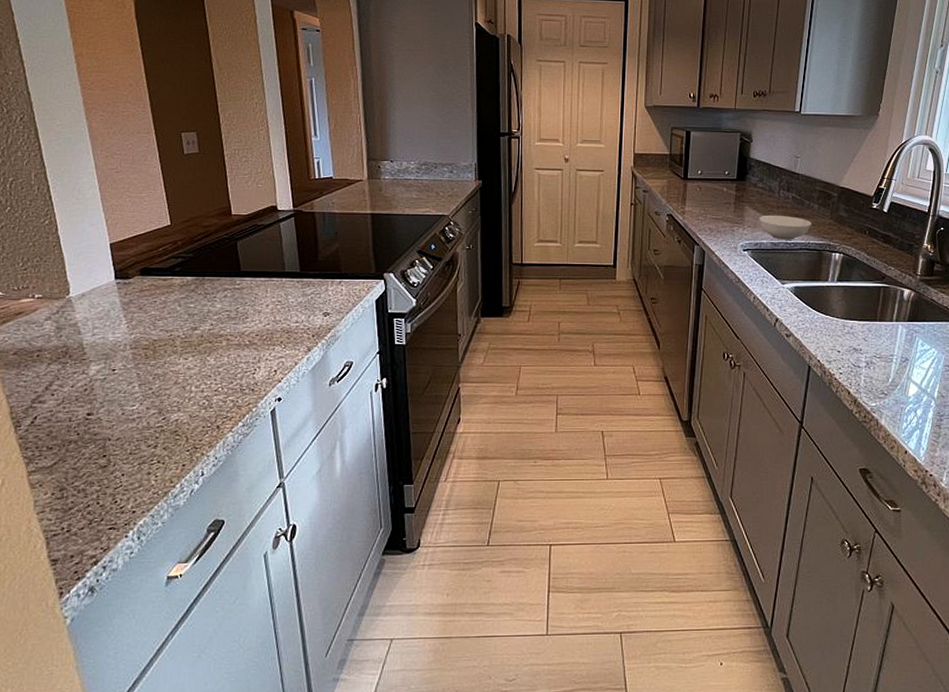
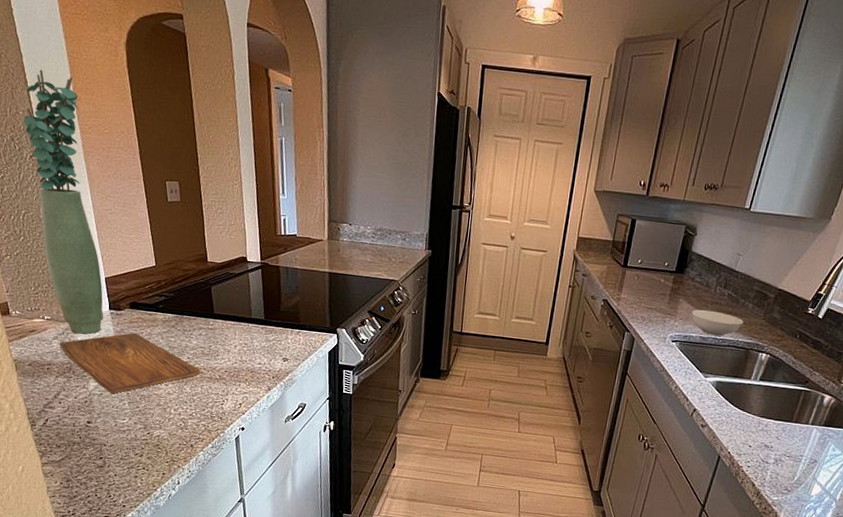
vase: none [13,26,109,311] -> present [23,69,104,334]
cutting board: none [52,302,227,377] -> present [59,332,201,394]

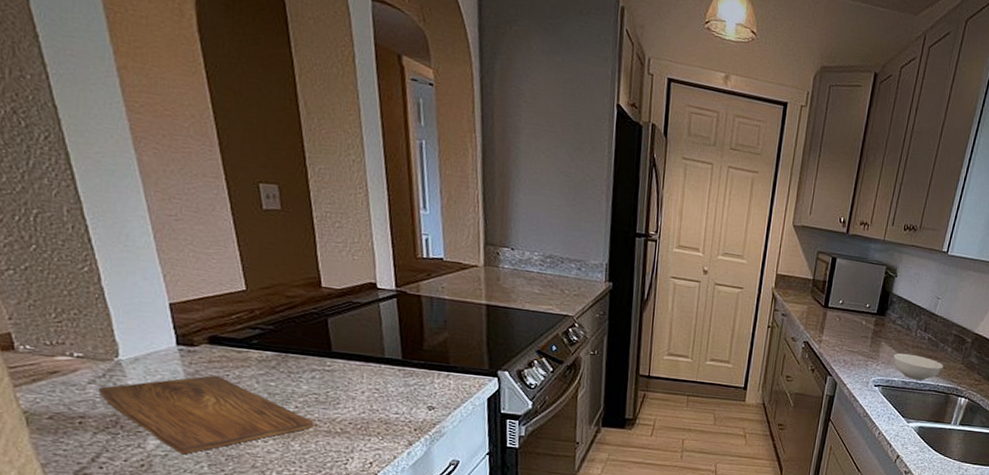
vase: present [23,69,104,334] -> none [32,21,169,377]

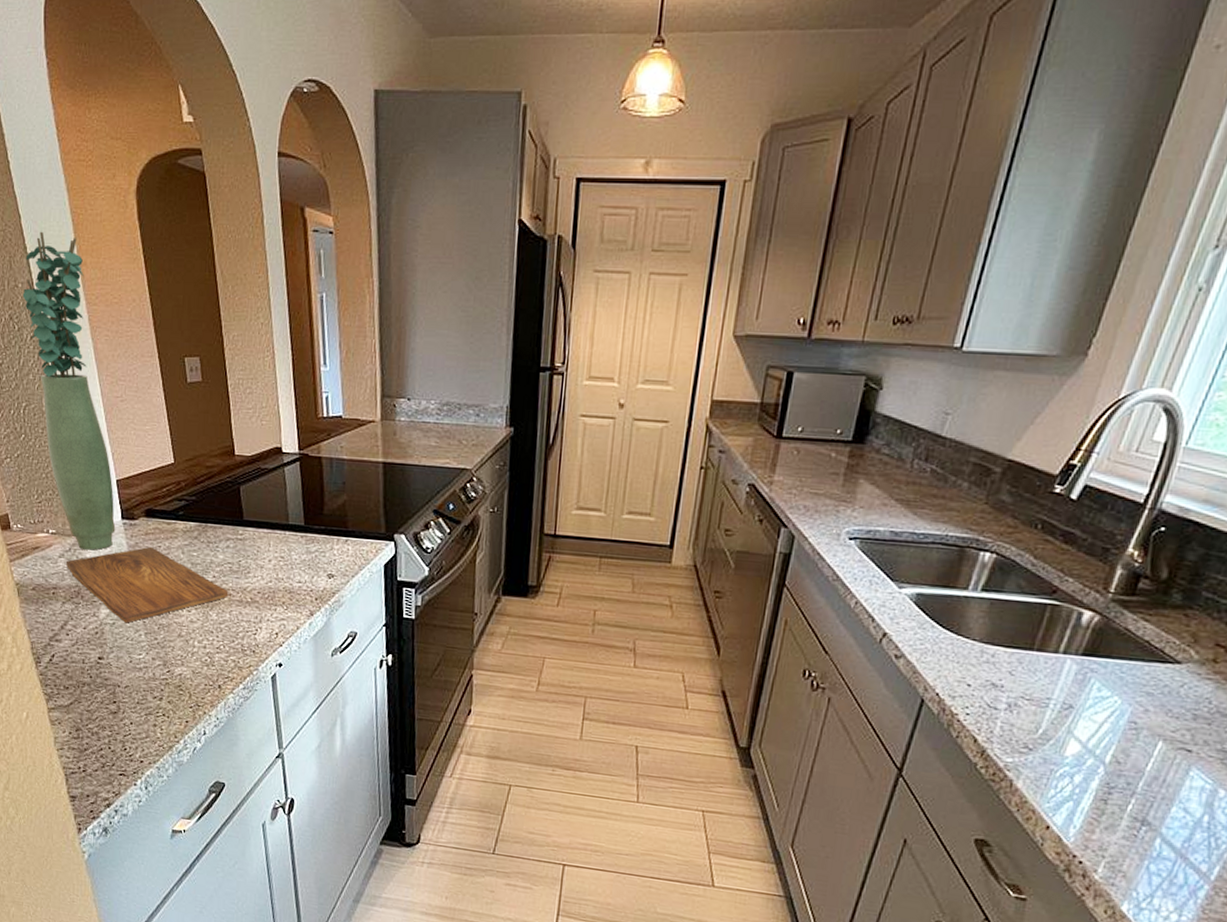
vase: none [32,21,169,377] -> present [22,231,116,550]
bowl: present [893,353,943,381] -> none [877,493,955,530]

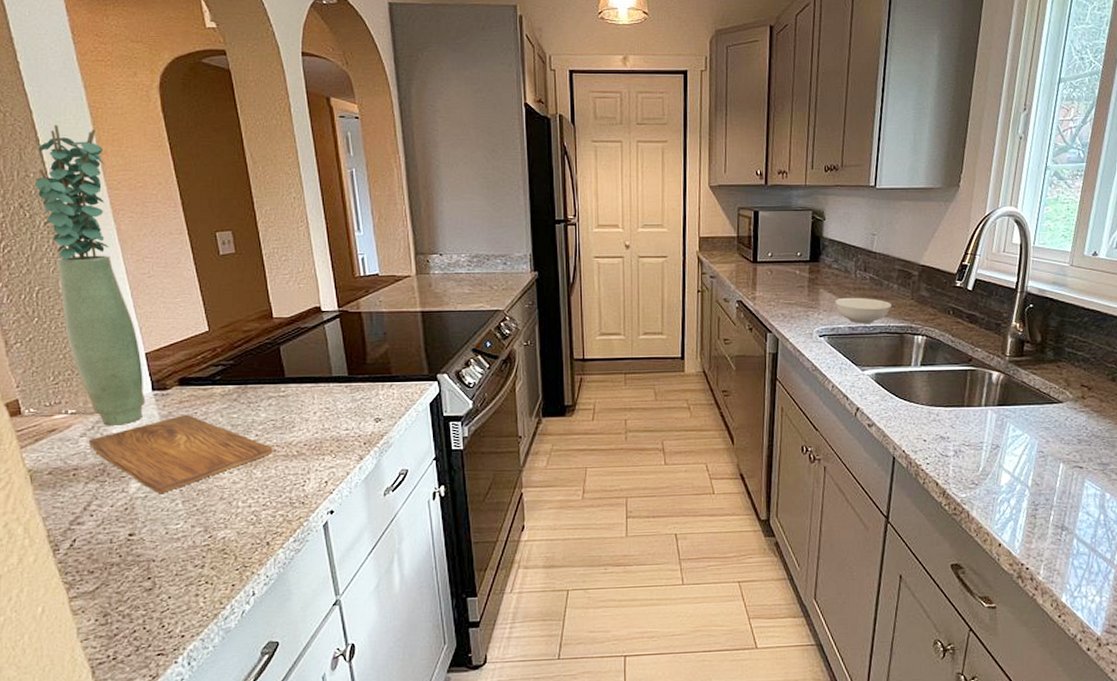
bowl: none [877,493,955,530] -> present [835,297,892,324]

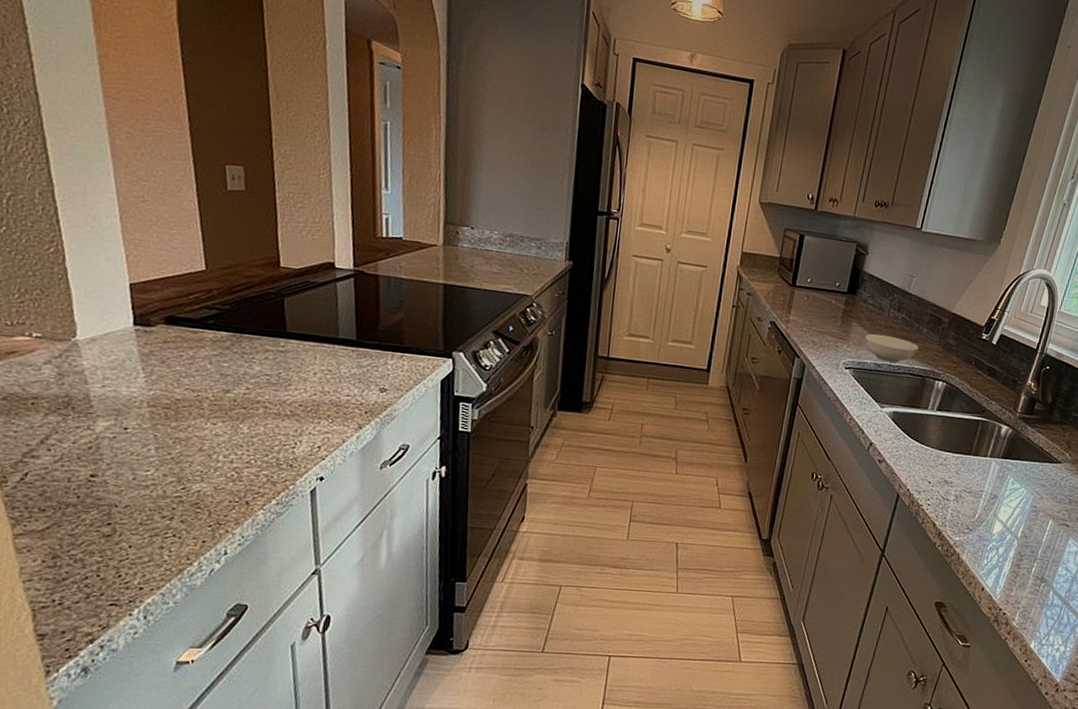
vase: present [34,124,146,426] -> none [16,13,125,358]
cutting board: present [88,414,273,494] -> none [52,355,264,437]

